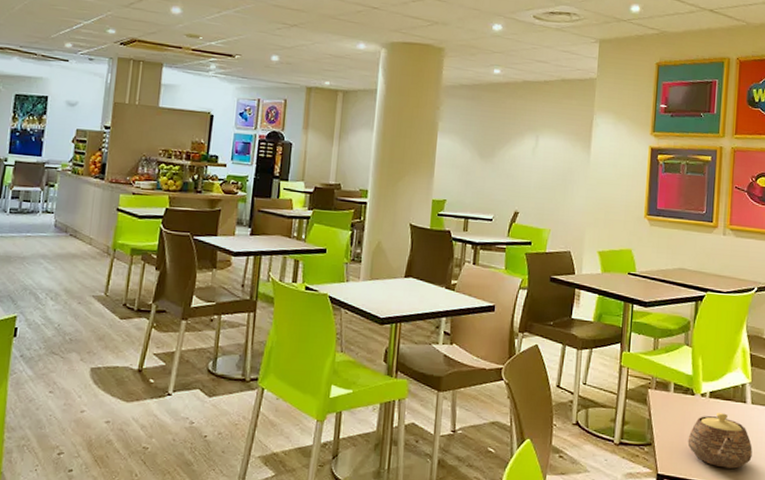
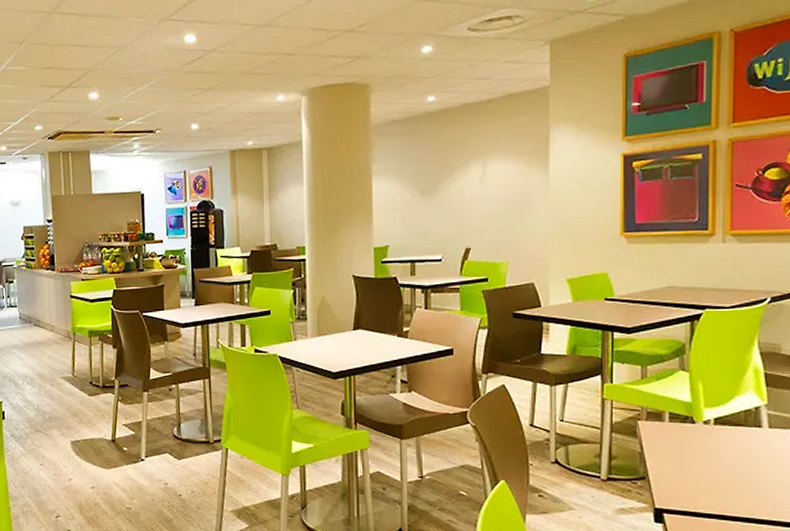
teapot: present [687,413,753,469] -> none [689,440,772,498]

